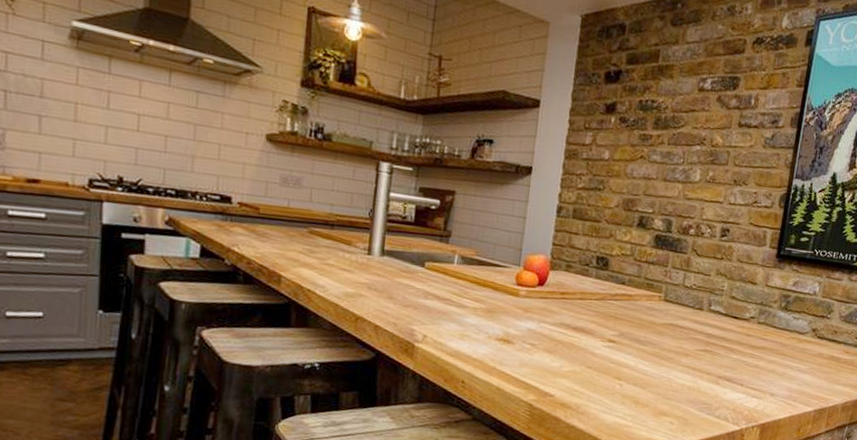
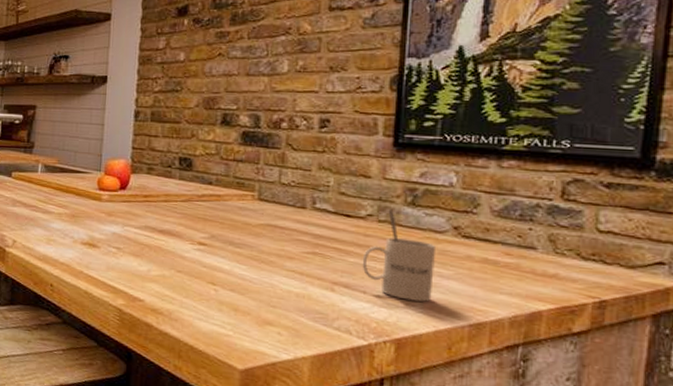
mug: none [742,313,798,392] -> present [362,209,435,302]

